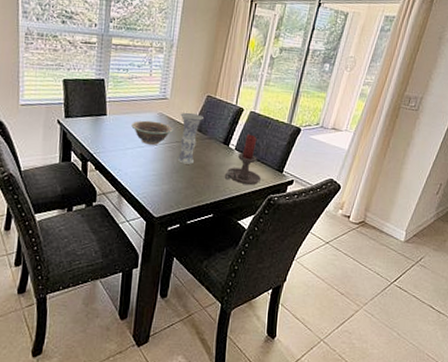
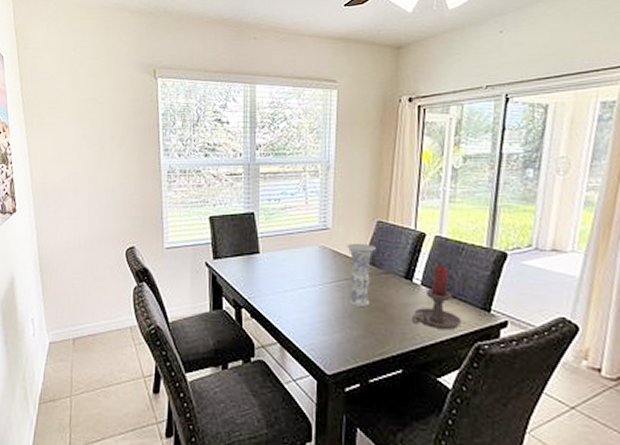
decorative bowl: present [131,120,173,146] -> none [289,256,339,286]

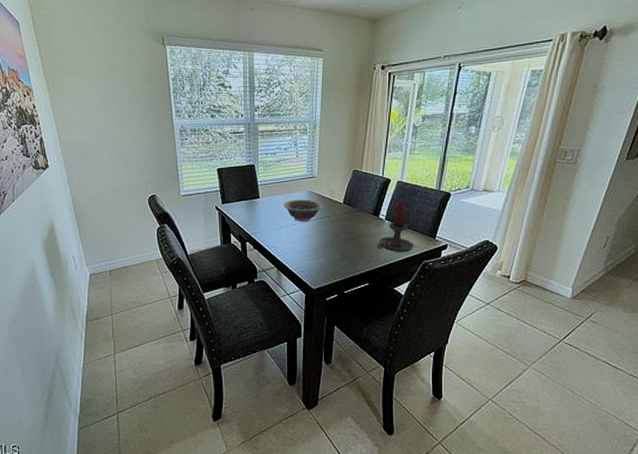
decorative bowl: none [289,256,339,286] -> present [283,199,323,222]
vase: present [347,244,376,306] -> none [329,189,351,237]

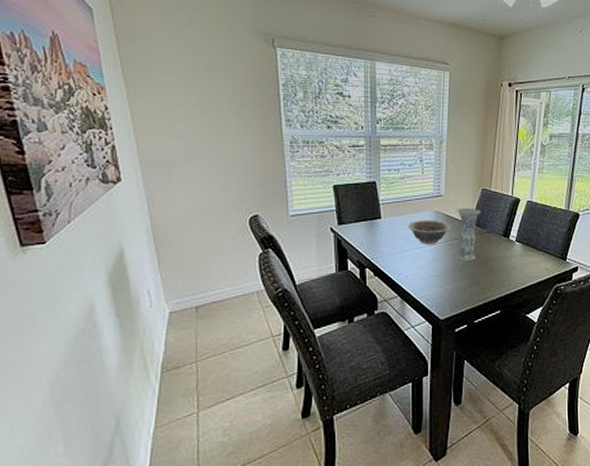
vase: none [329,189,351,237] -> present [457,209,481,261]
candle holder: present [377,203,413,253] -> none [508,224,545,277]

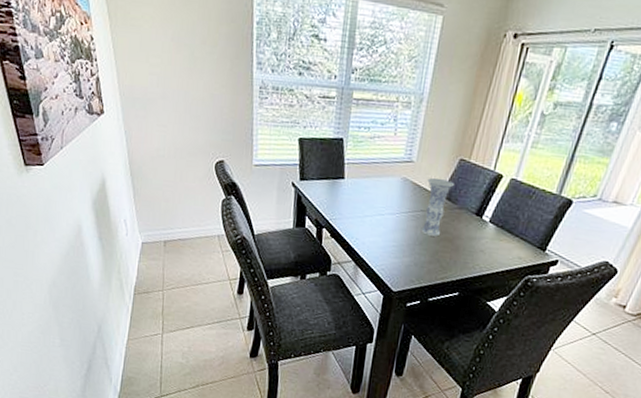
decorative bowl: present [408,220,451,245] -> none [371,185,418,214]

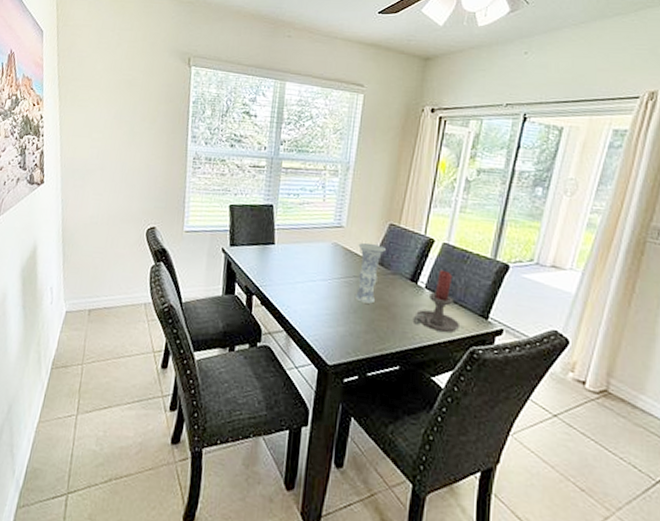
candle holder: none [474,204,518,264] -> present [412,270,459,333]

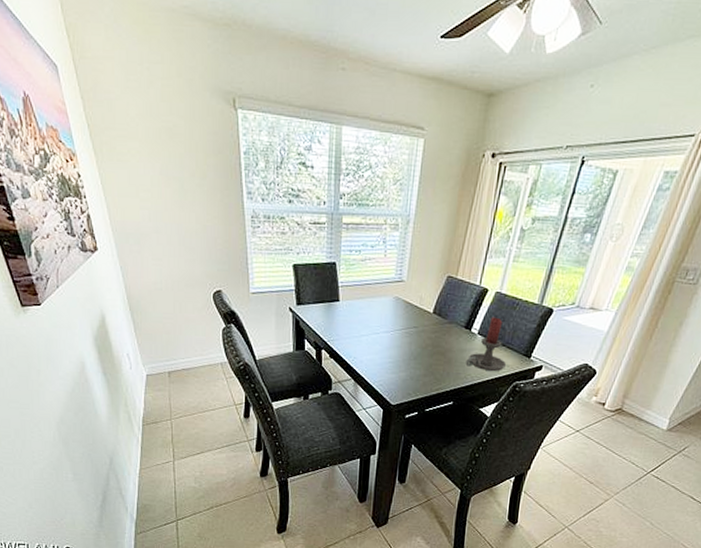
vase: present [354,243,386,304] -> none [414,296,443,351]

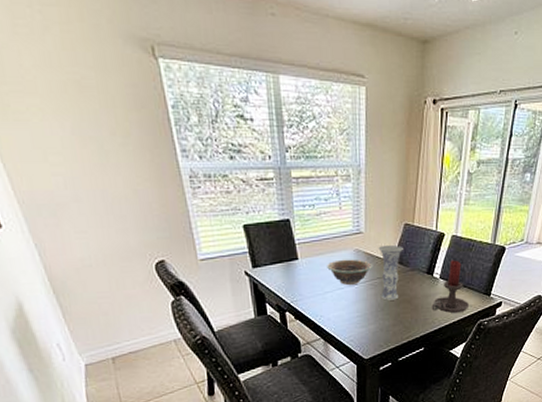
decorative bowl: none [366,305,410,332] -> present [327,259,372,286]
vase: none [414,296,443,351] -> present [378,245,403,301]

